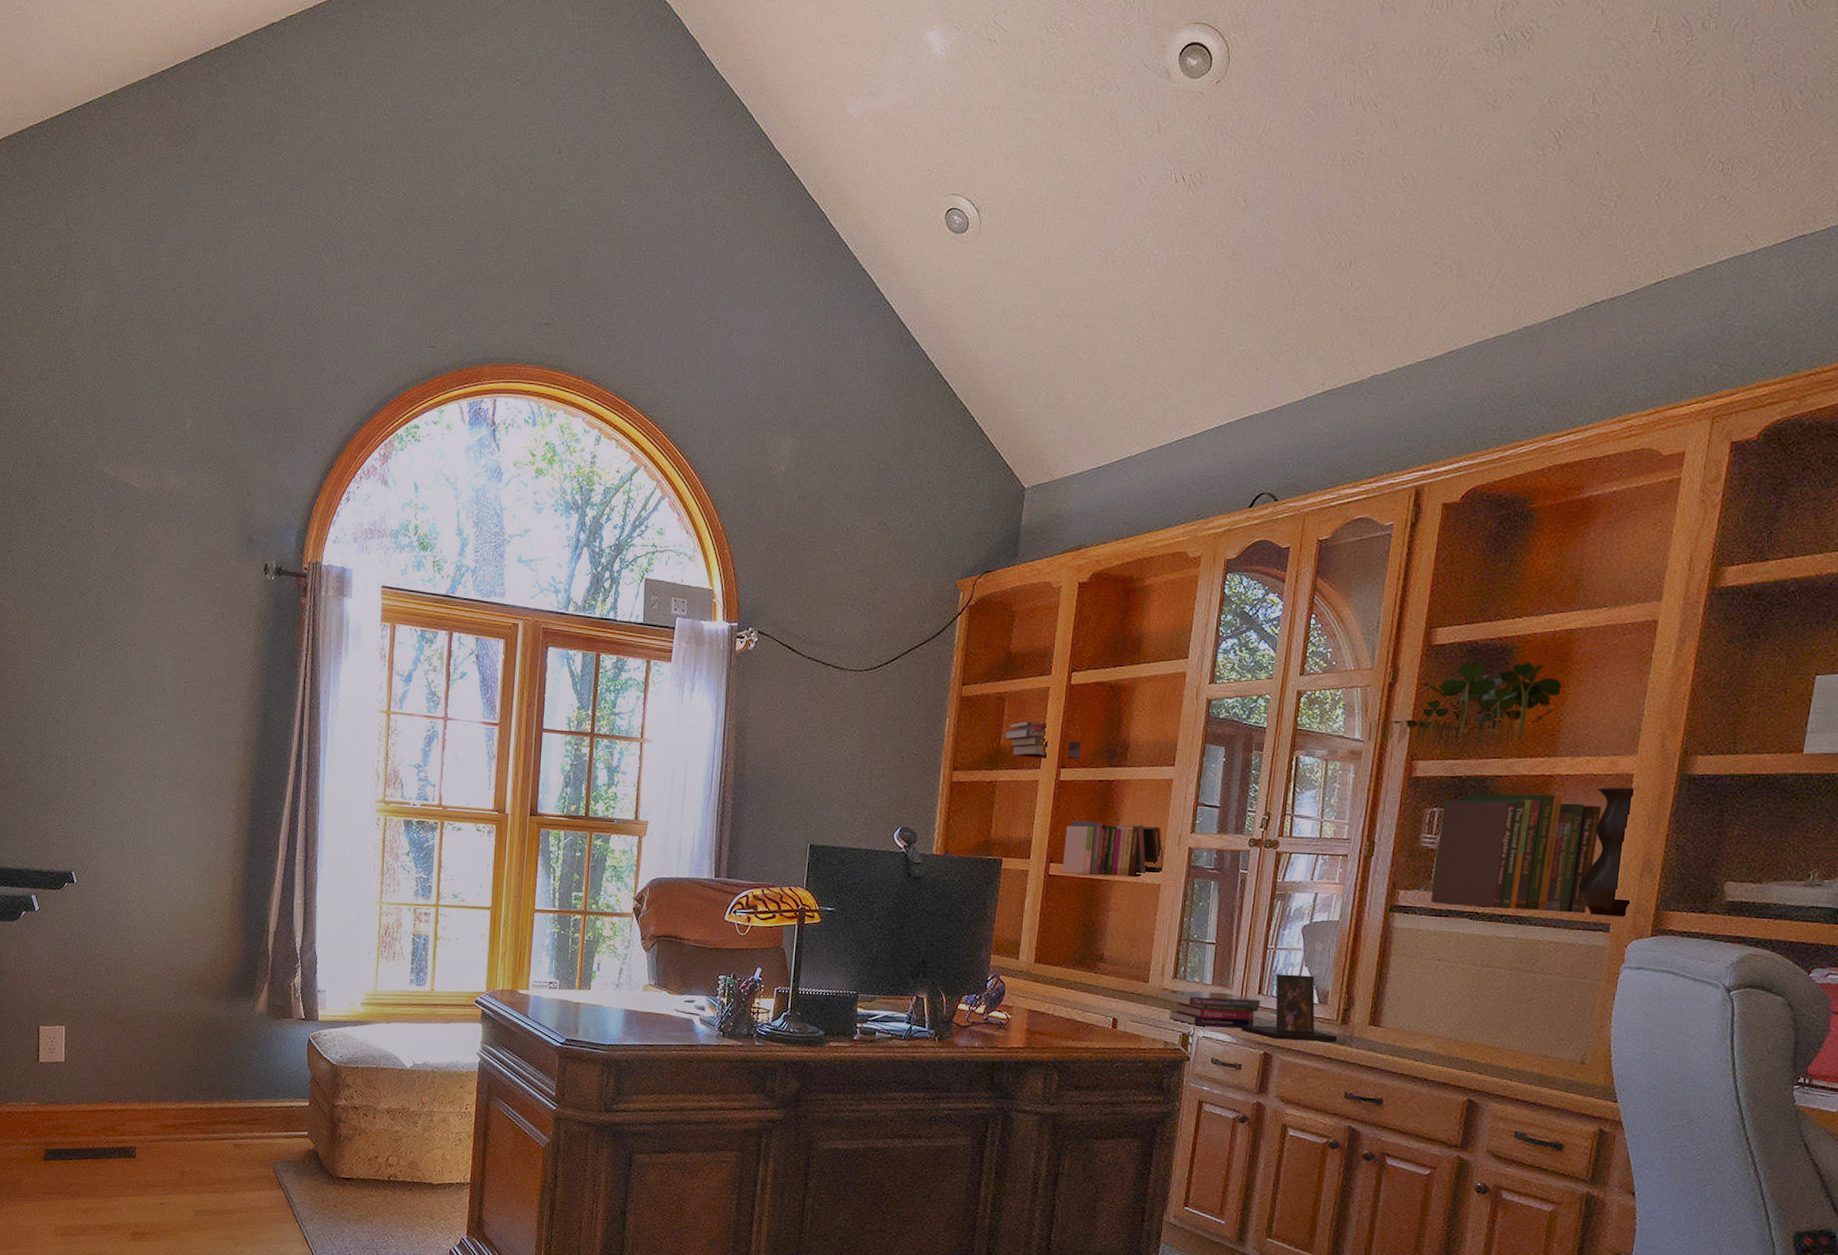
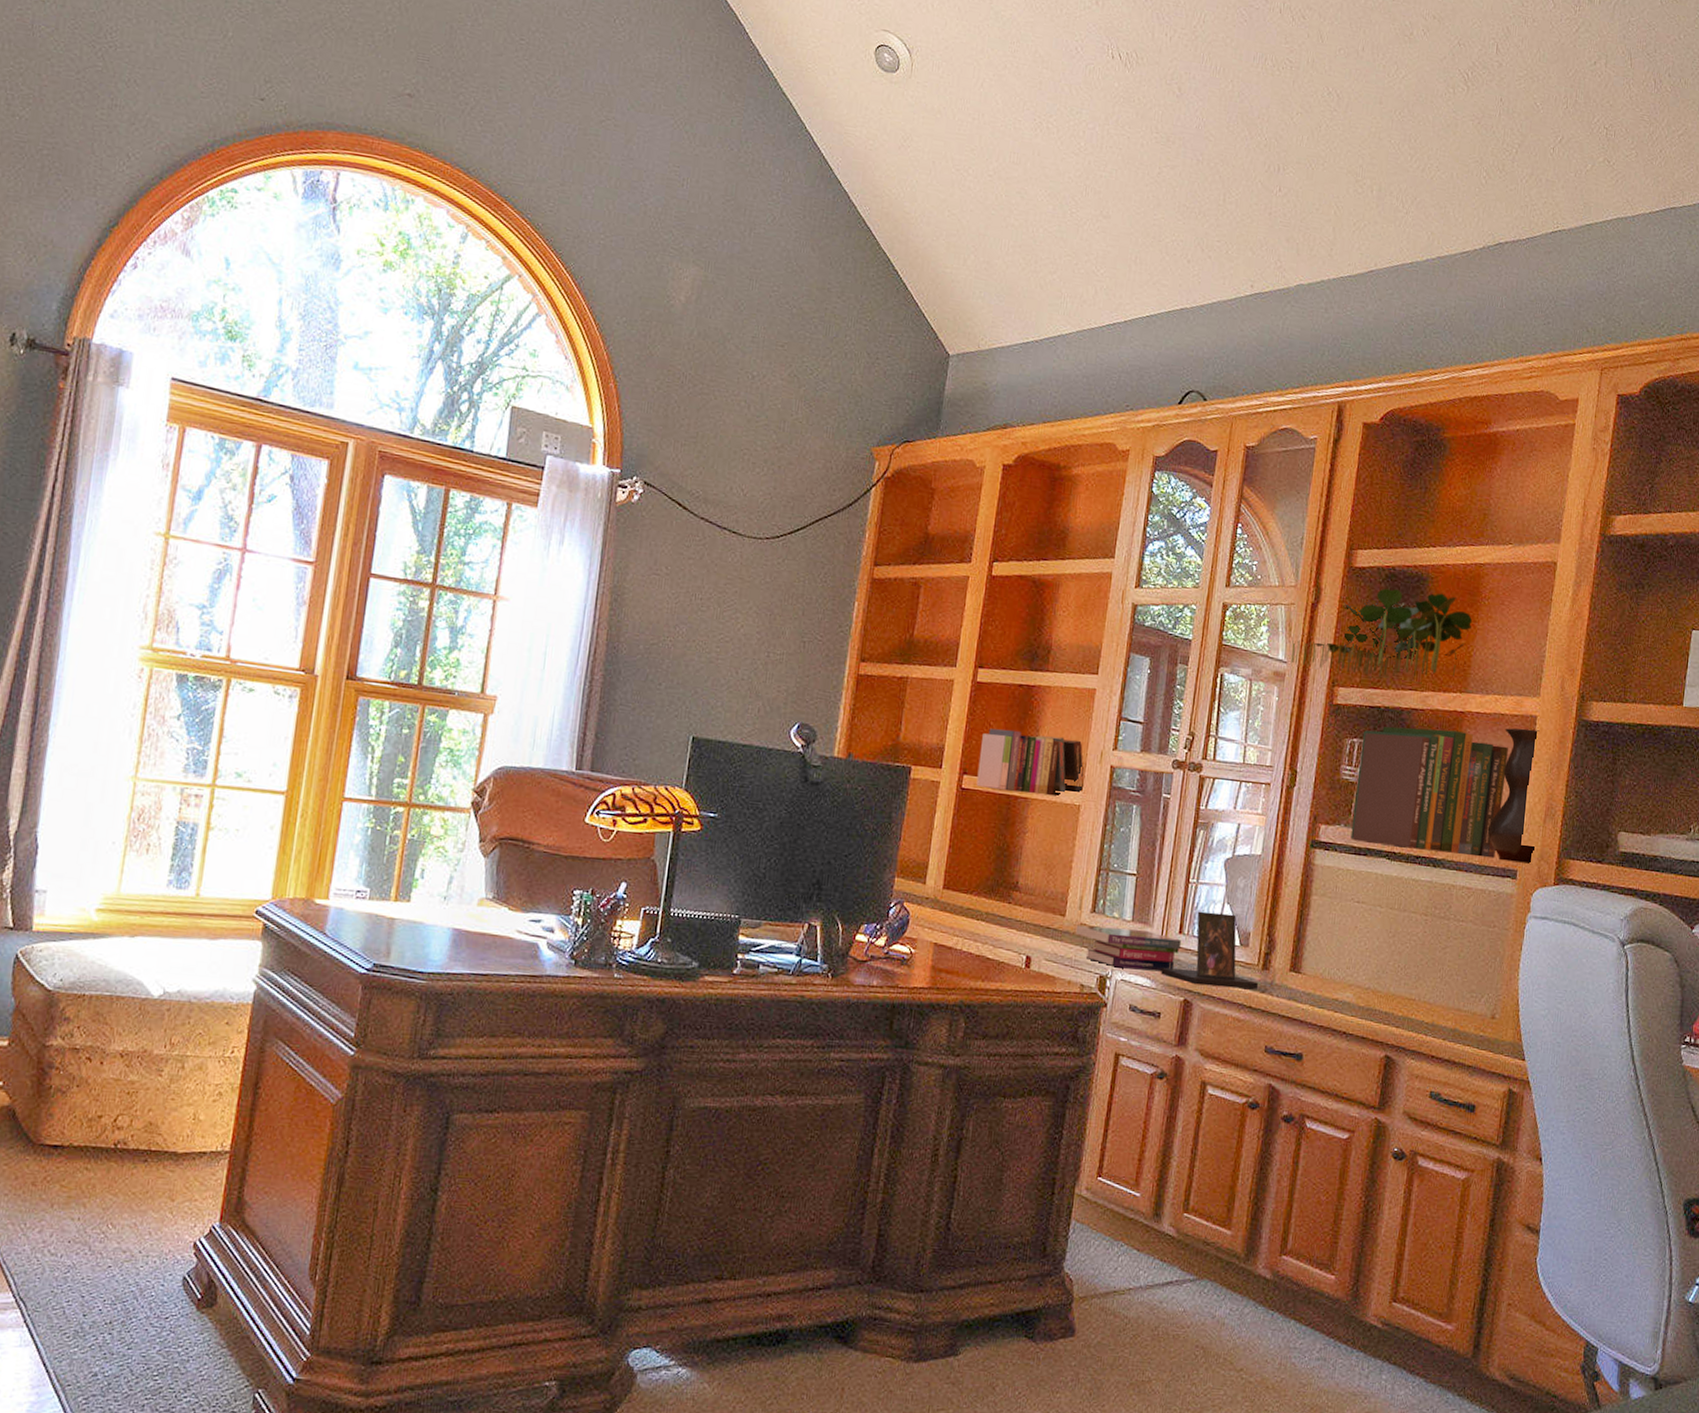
books: present [1004,721,1082,760] -> none [918,612,1001,660]

